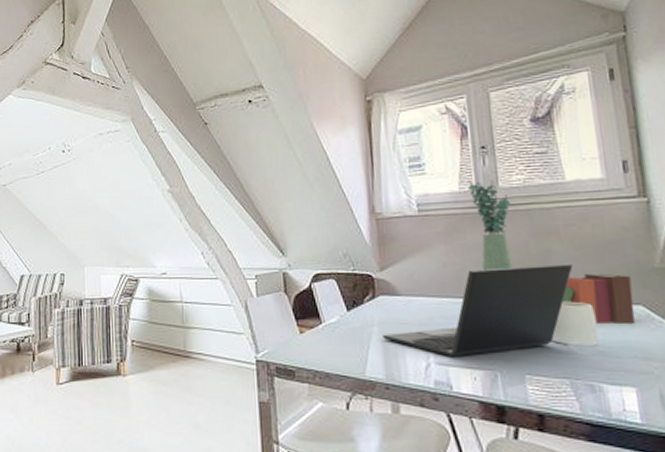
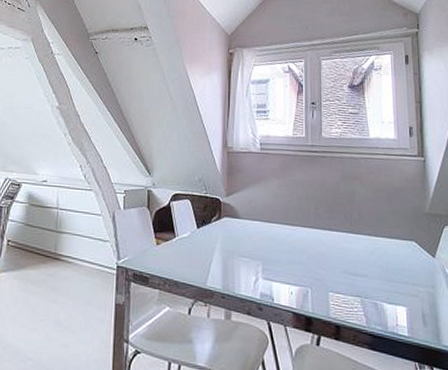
laptop: present [382,263,573,358] -> none [223,202,370,274]
vase: present [468,179,513,271] -> none [300,128,330,205]
mug: present [551,301,598,347] -> none [350,233,384,272]
books: present [562,274,635,325] -> none [360,213,410,256]

